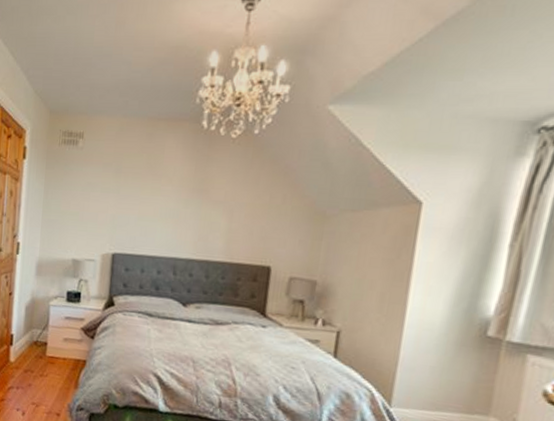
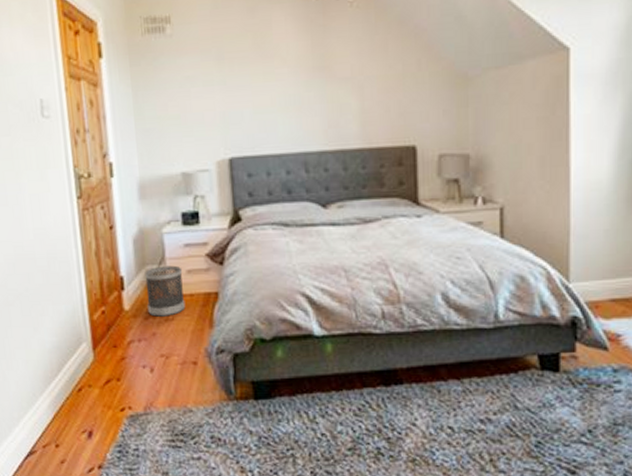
wastebasket: none [28,331,61,373] -> present [145,265,186,317]

